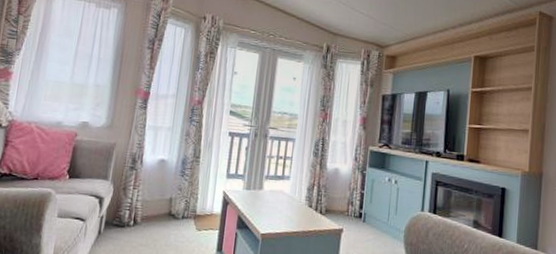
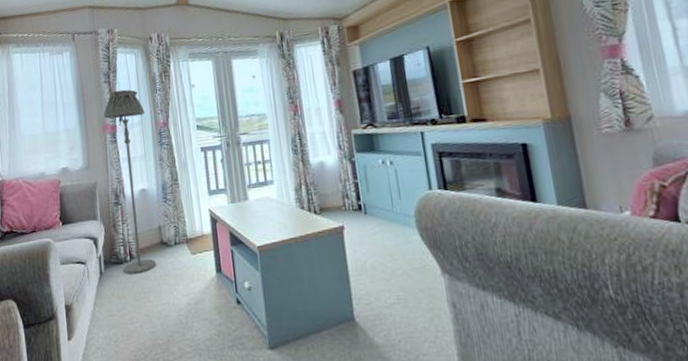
floor lamp: none [123,58,183,240] -> present [103,89,156,275]

